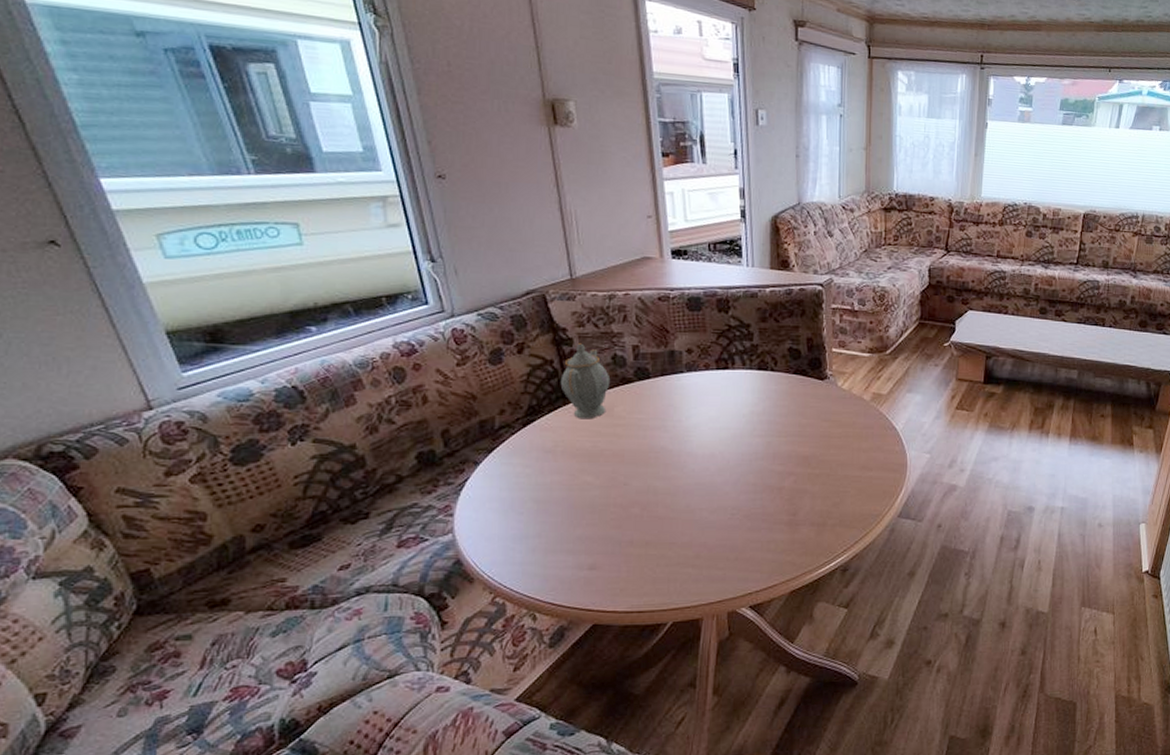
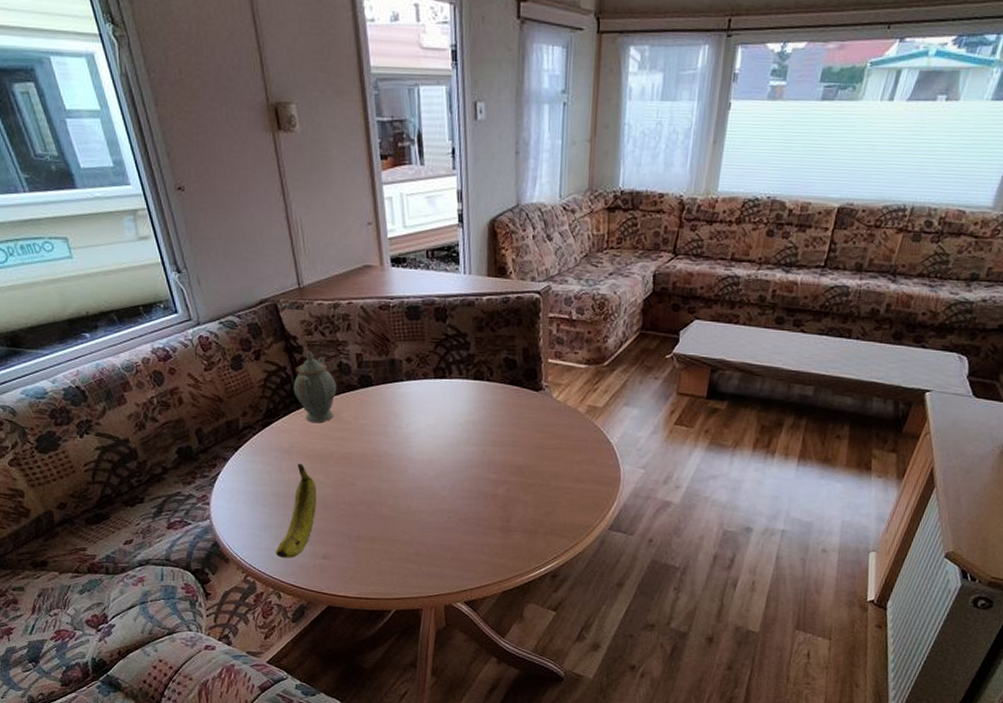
fruit: none [531,464,584,572] -> present [275,463,317,558]

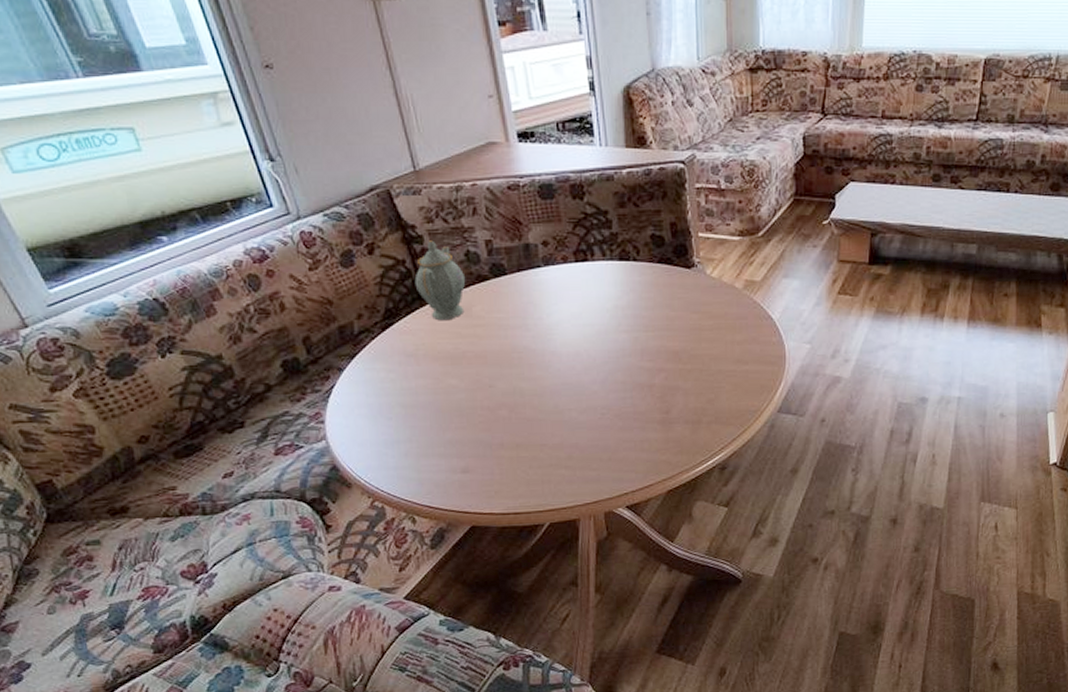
fruit: present [275,463,317,558] -> none [405,367,451,476]

